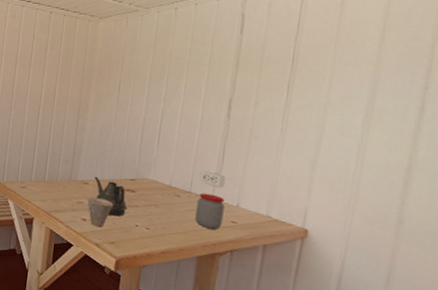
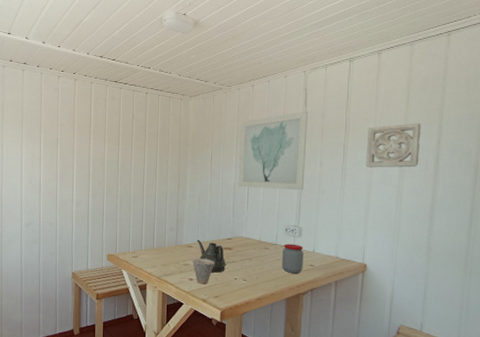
wall art: none [148,40,244,133] -> present [237,111,308,191]
wall ornament: none [316,62,401,117] -> present [366,123,421,168]

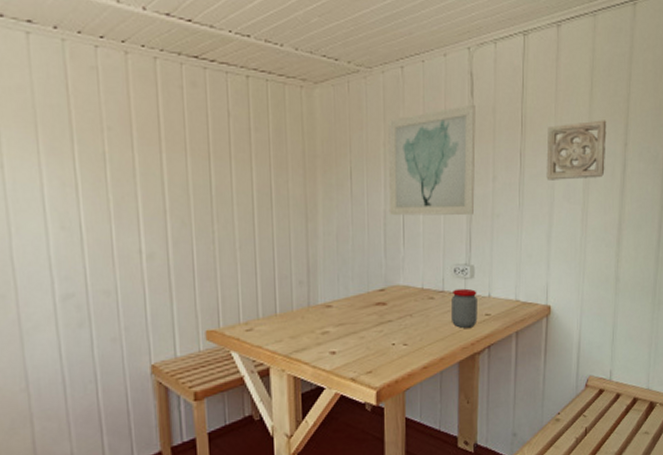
cup: present [193,258,215,285] -> none [334,321,365,358]
teapot: present [197,239,227,273] -> none [338,295,381,340]

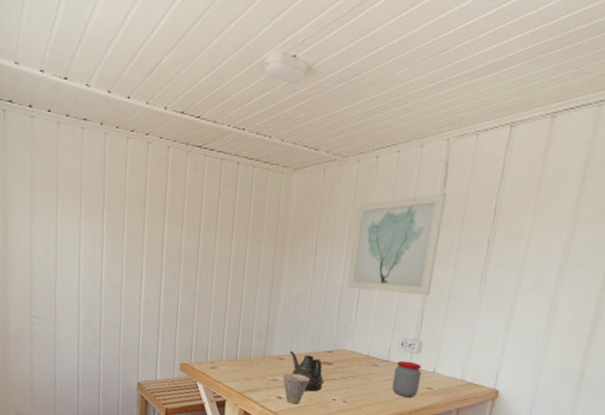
cup: none [334,321,365,358] -> present [283,373,311,404]
teapot: none [338,295,381,340] -> present [290,351,325,392]
wall ornament: present [546,120,607,180] -> none [514,213,596,272]

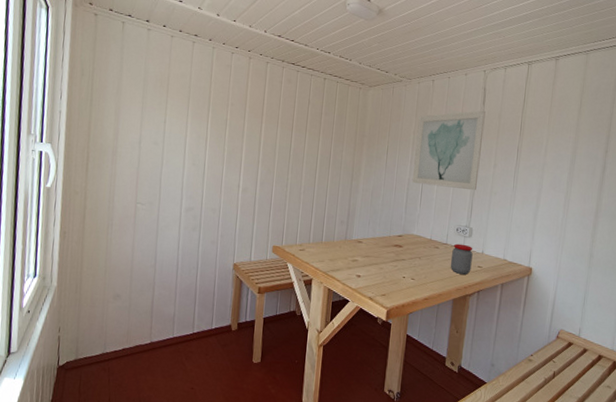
cup: present [283,373,311,404] -> none [361,254,385,282]
teapot: present [290,351,325,392] -> none [367,235,396,271]

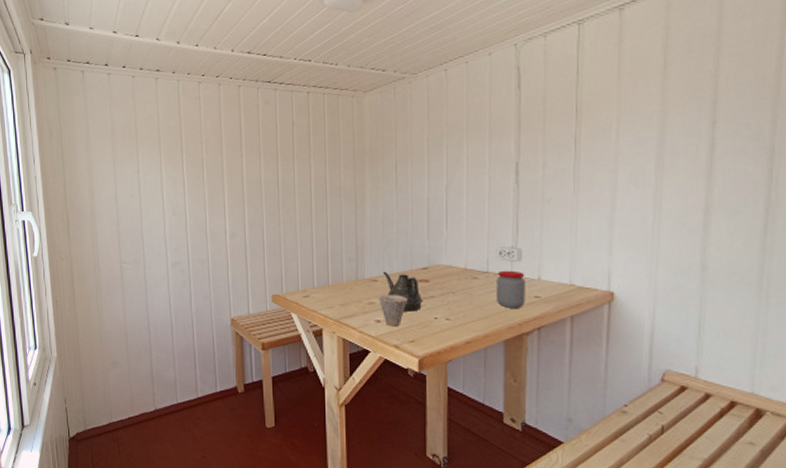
cup: none [361,254,385,282] -> present [379,295,408,327]
teapot: none [367,235,396,271] -> present [383,271,423,312]
wall art: present [412,110,486,191] -> none [432,96,523,203]

